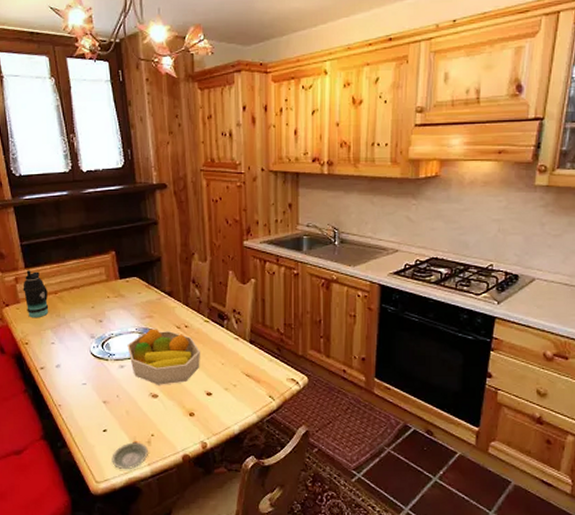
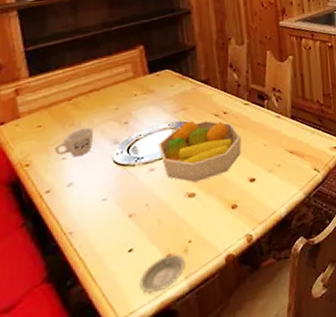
bottle: present [23,270,49,318] -> none [25,78,60,133]
mug: none [46,320,75,344] -> present [54,127,94,157]

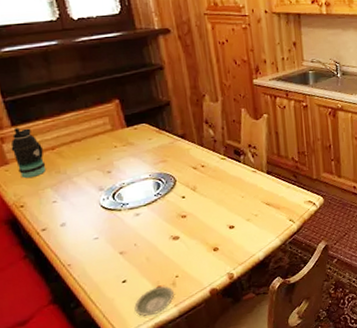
bottle: none [25,78,60,133] -> present [11,128,47,179]
mug: present [54,127,94,157] -> none [45,175,80,201]
fruit bowl: present [158,120,242,183] -> none [141,172,221,227]

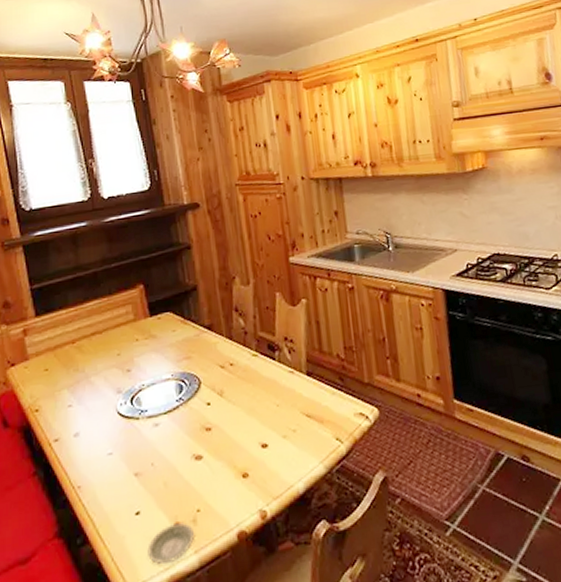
bottle: present [11,128,47,179] -> none [32,318,65,377]

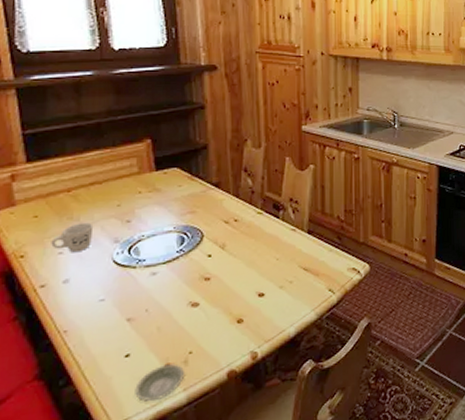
mug: none [61,373,98,405] -> present [51,222,94,253]

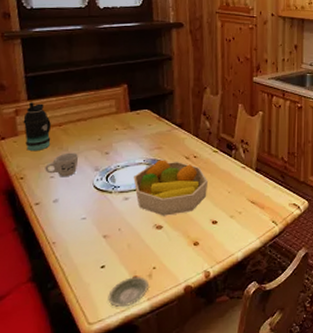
bottle: none [21,164,58,224] -> present [23,102,51,152]
fruit bowl: none [162,225,251,292] -> present [133,160,208,216]

